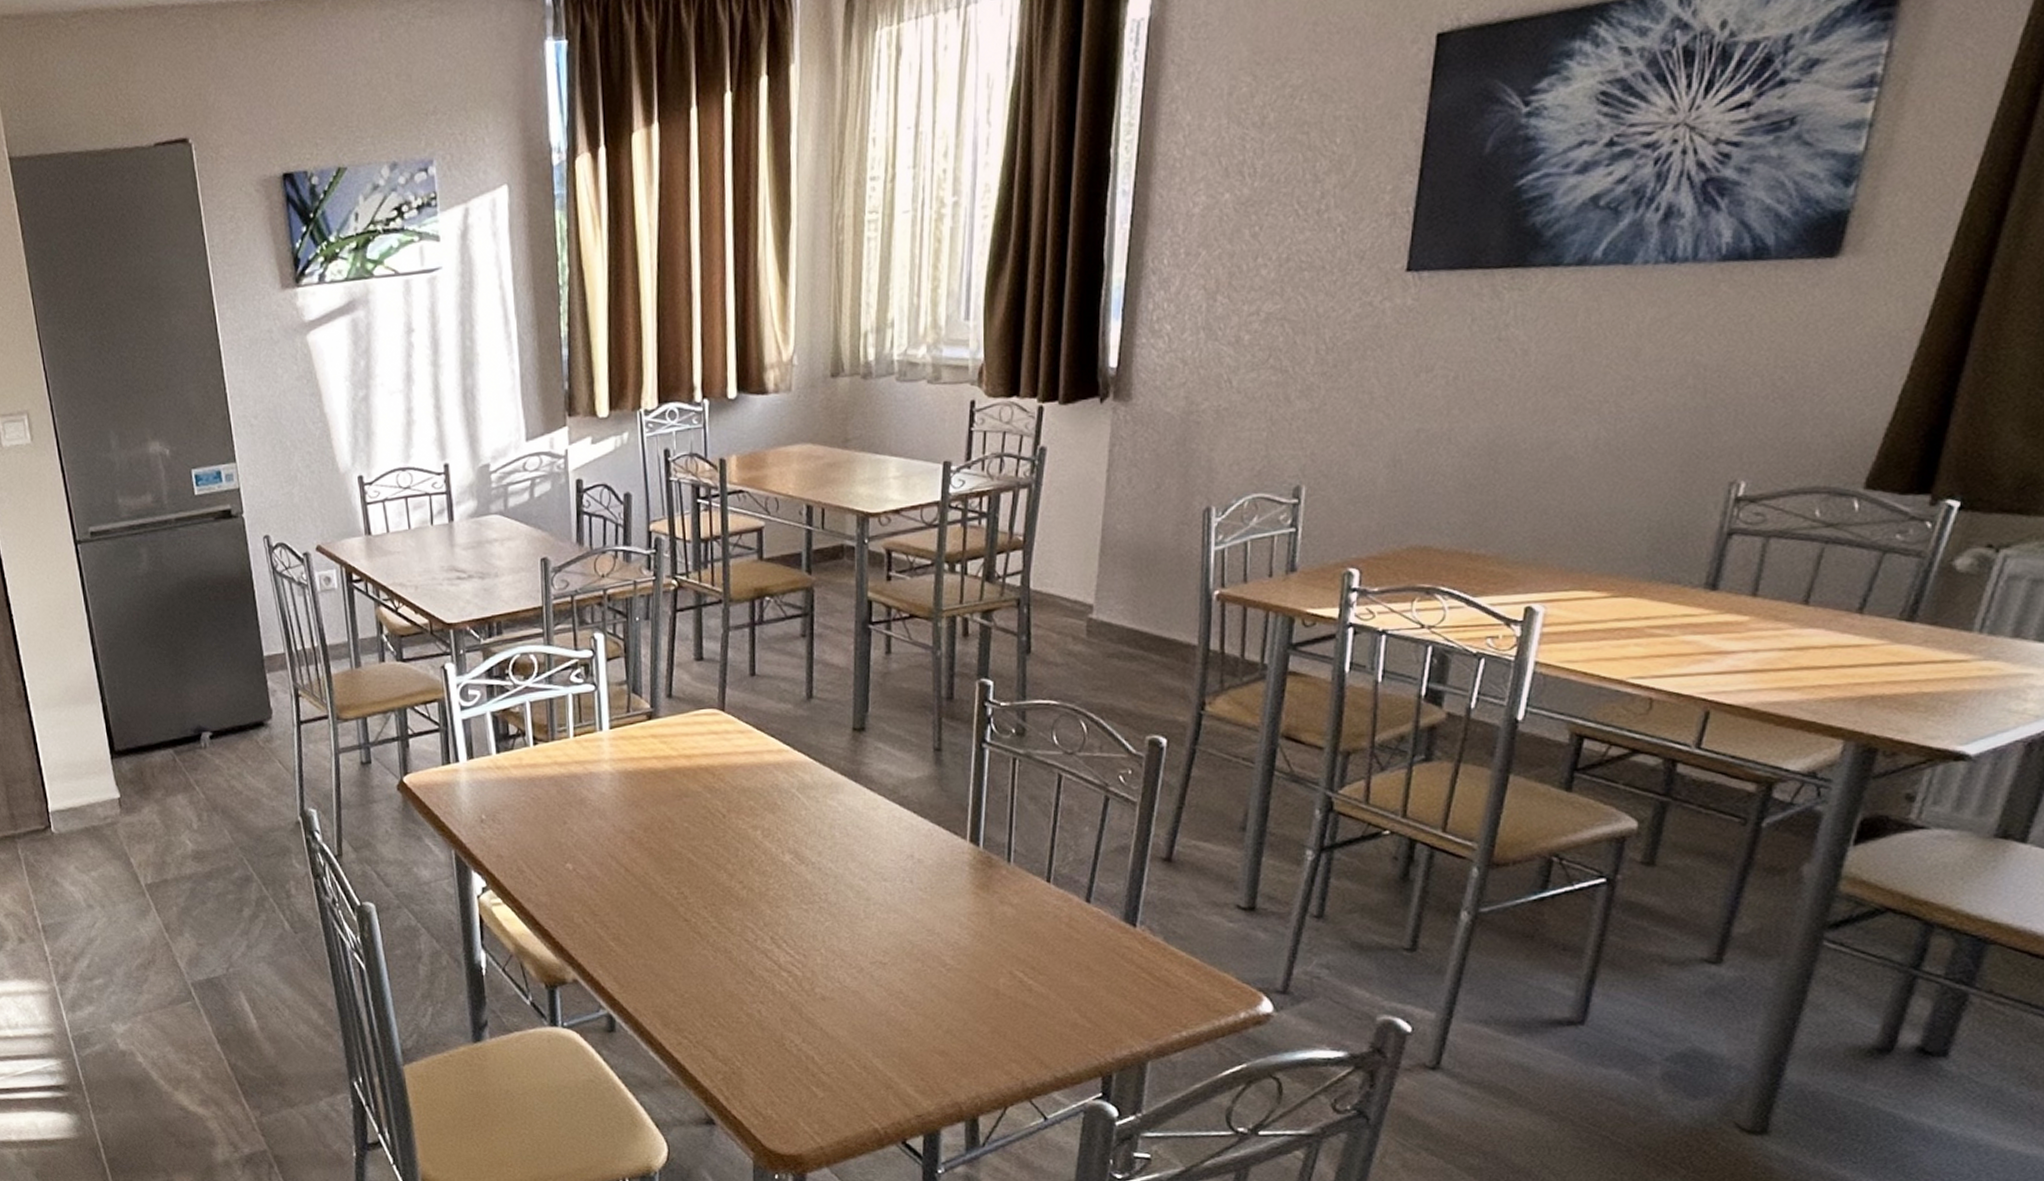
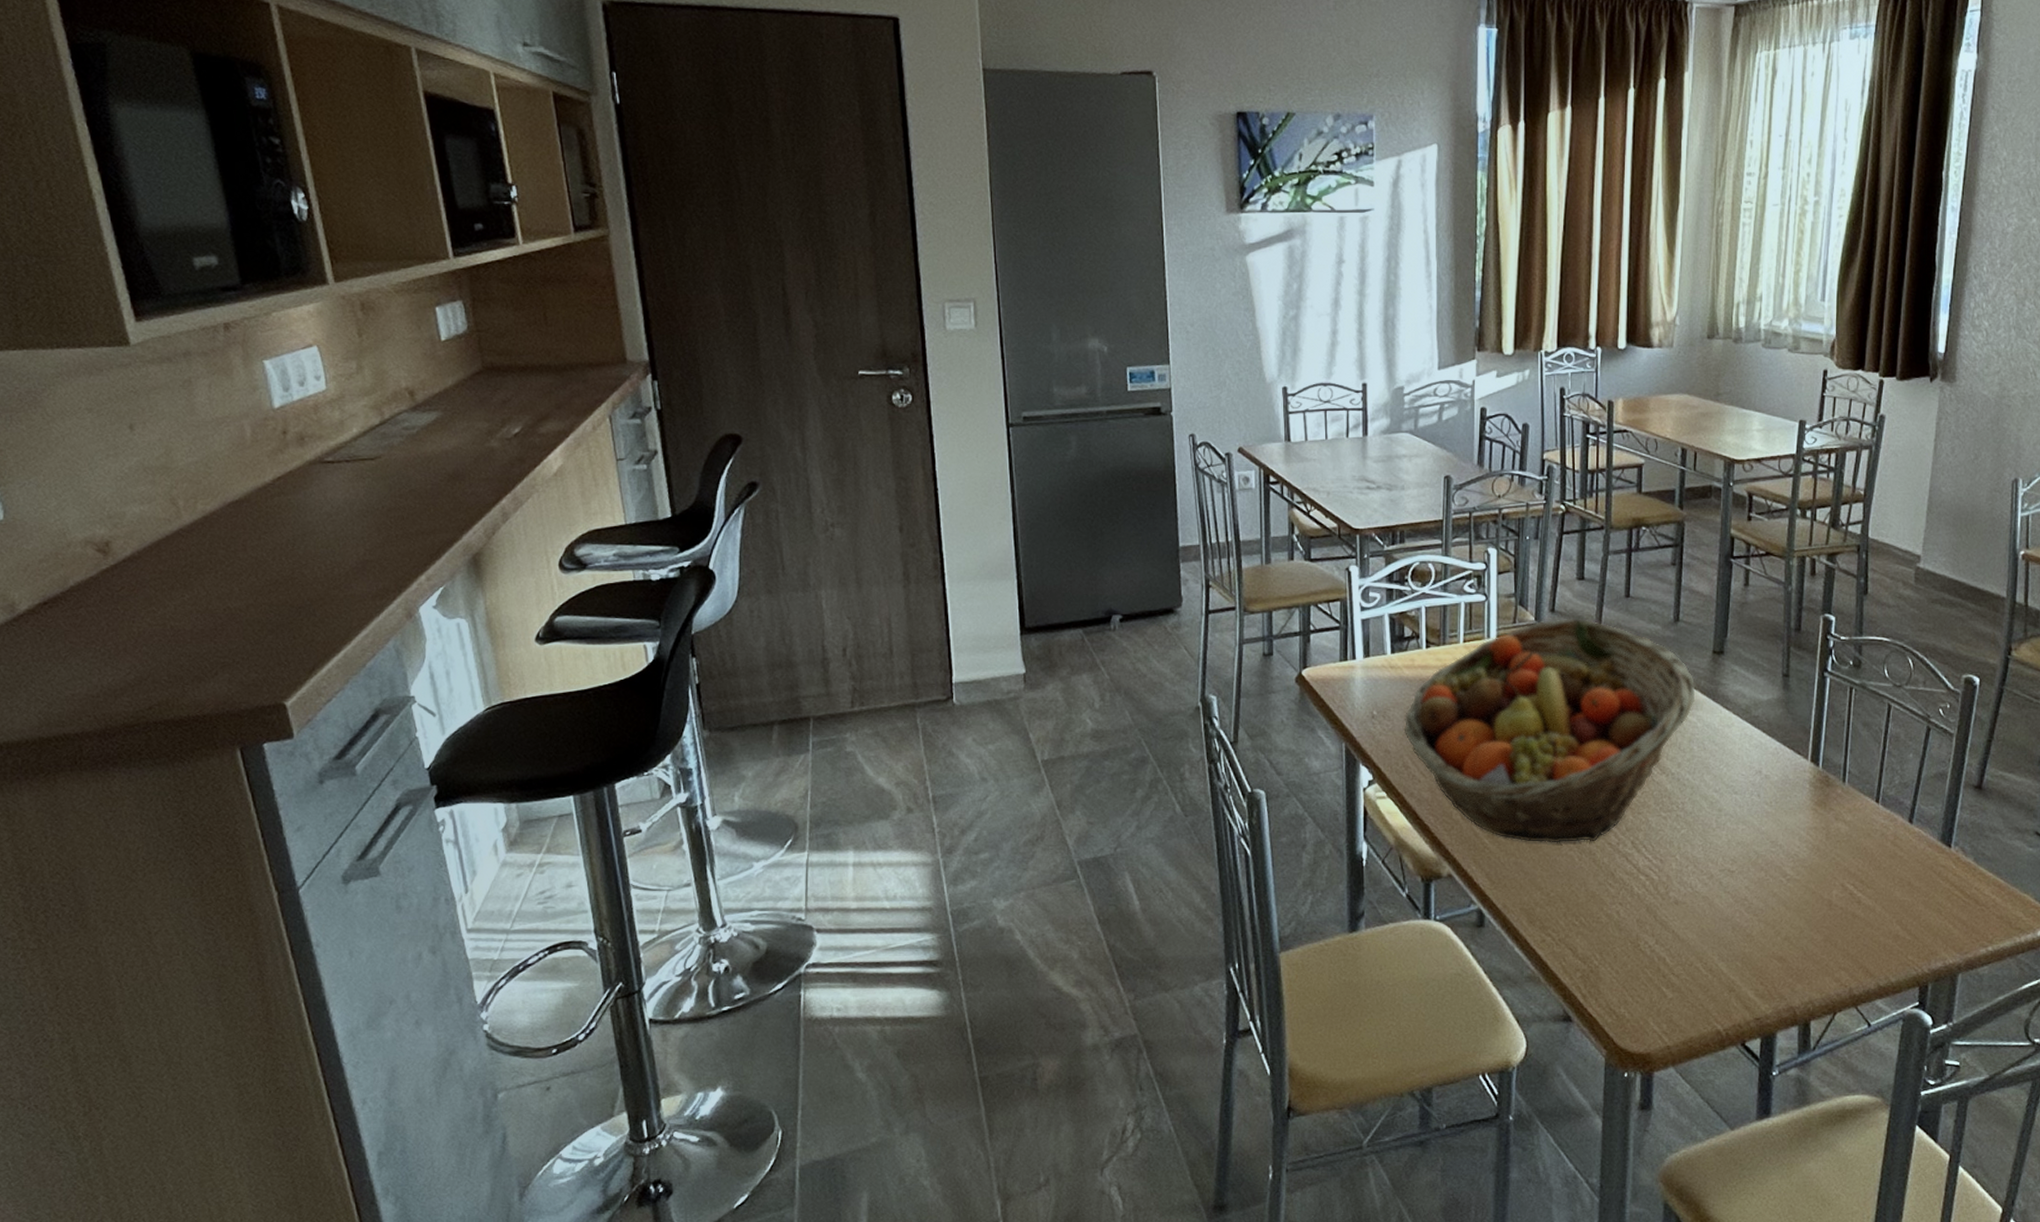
fruit basket: none [515,702,835,943] -> present [1403,618,1696,843]

